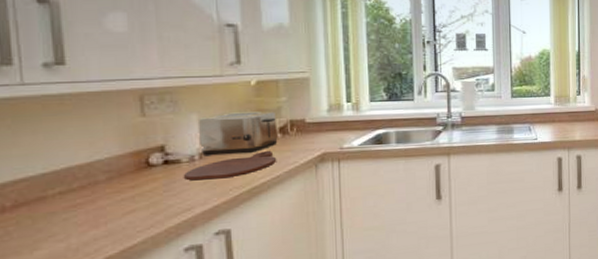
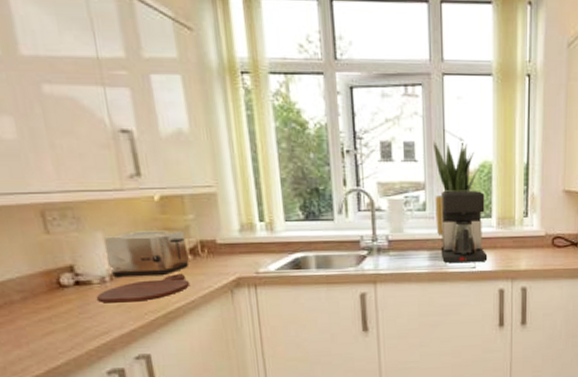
planter: none [501,34,540,111] -> present [433,141,480,235]
coffee maker: none [507,73,547,136] -> present [441,190,488,263]

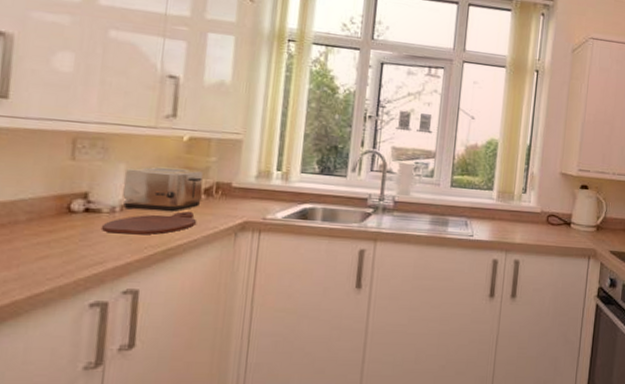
planter: present [433,141,480,235] -> none [440,116,487,201]
coffee maker: present [441,190,488,263] -> none [442,162,489,231]

